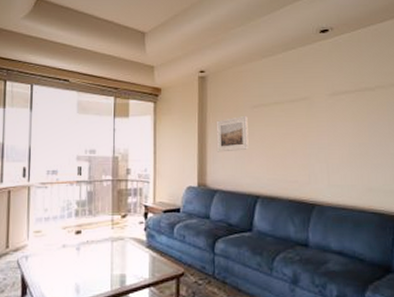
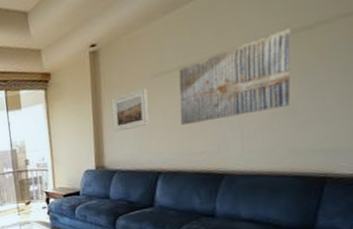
wall art: none [274,87,363,153] -> present [178,28,292,125]

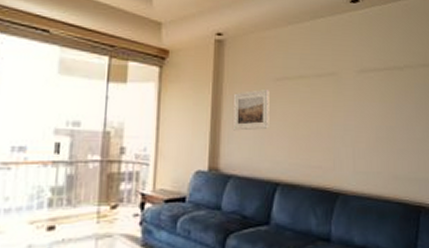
wall art: present [178,28,292,125] -> none [299,65,390,135]

